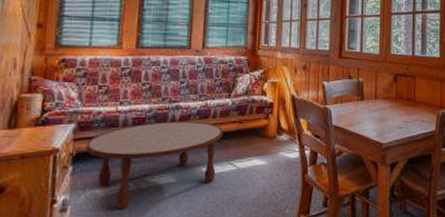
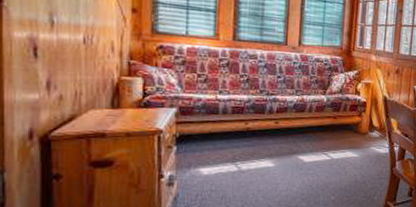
coffee table: present [85,120,224,209] -> none [188,112,319,186]

